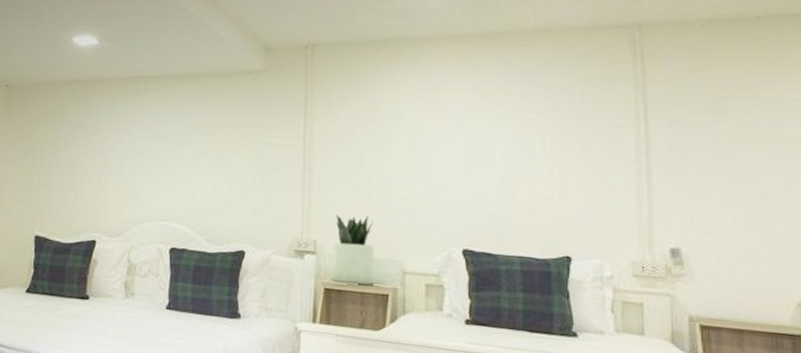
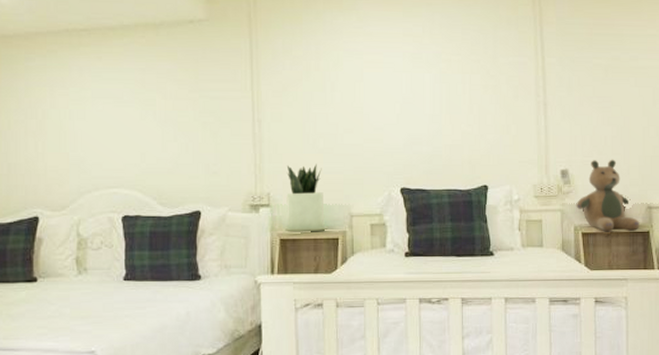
teddy bear: none [691,240,787,332] -> present [576,159,640,232]

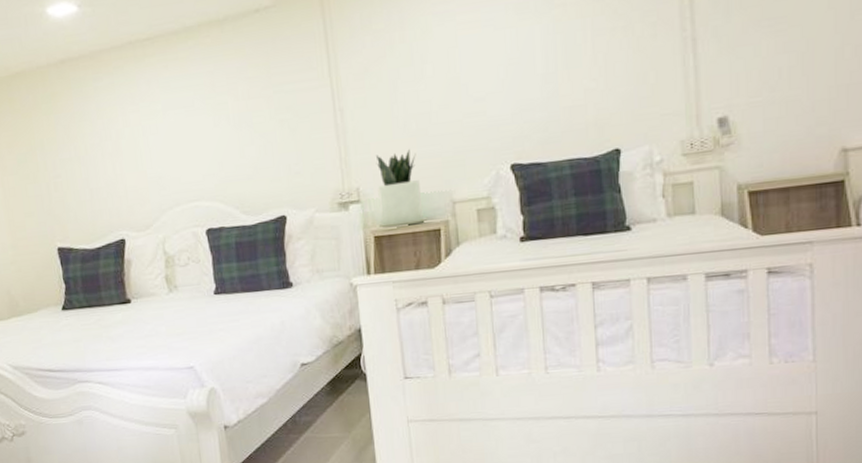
teddy bear: present [576,159,640,232] -> none [739,95,830,187]

